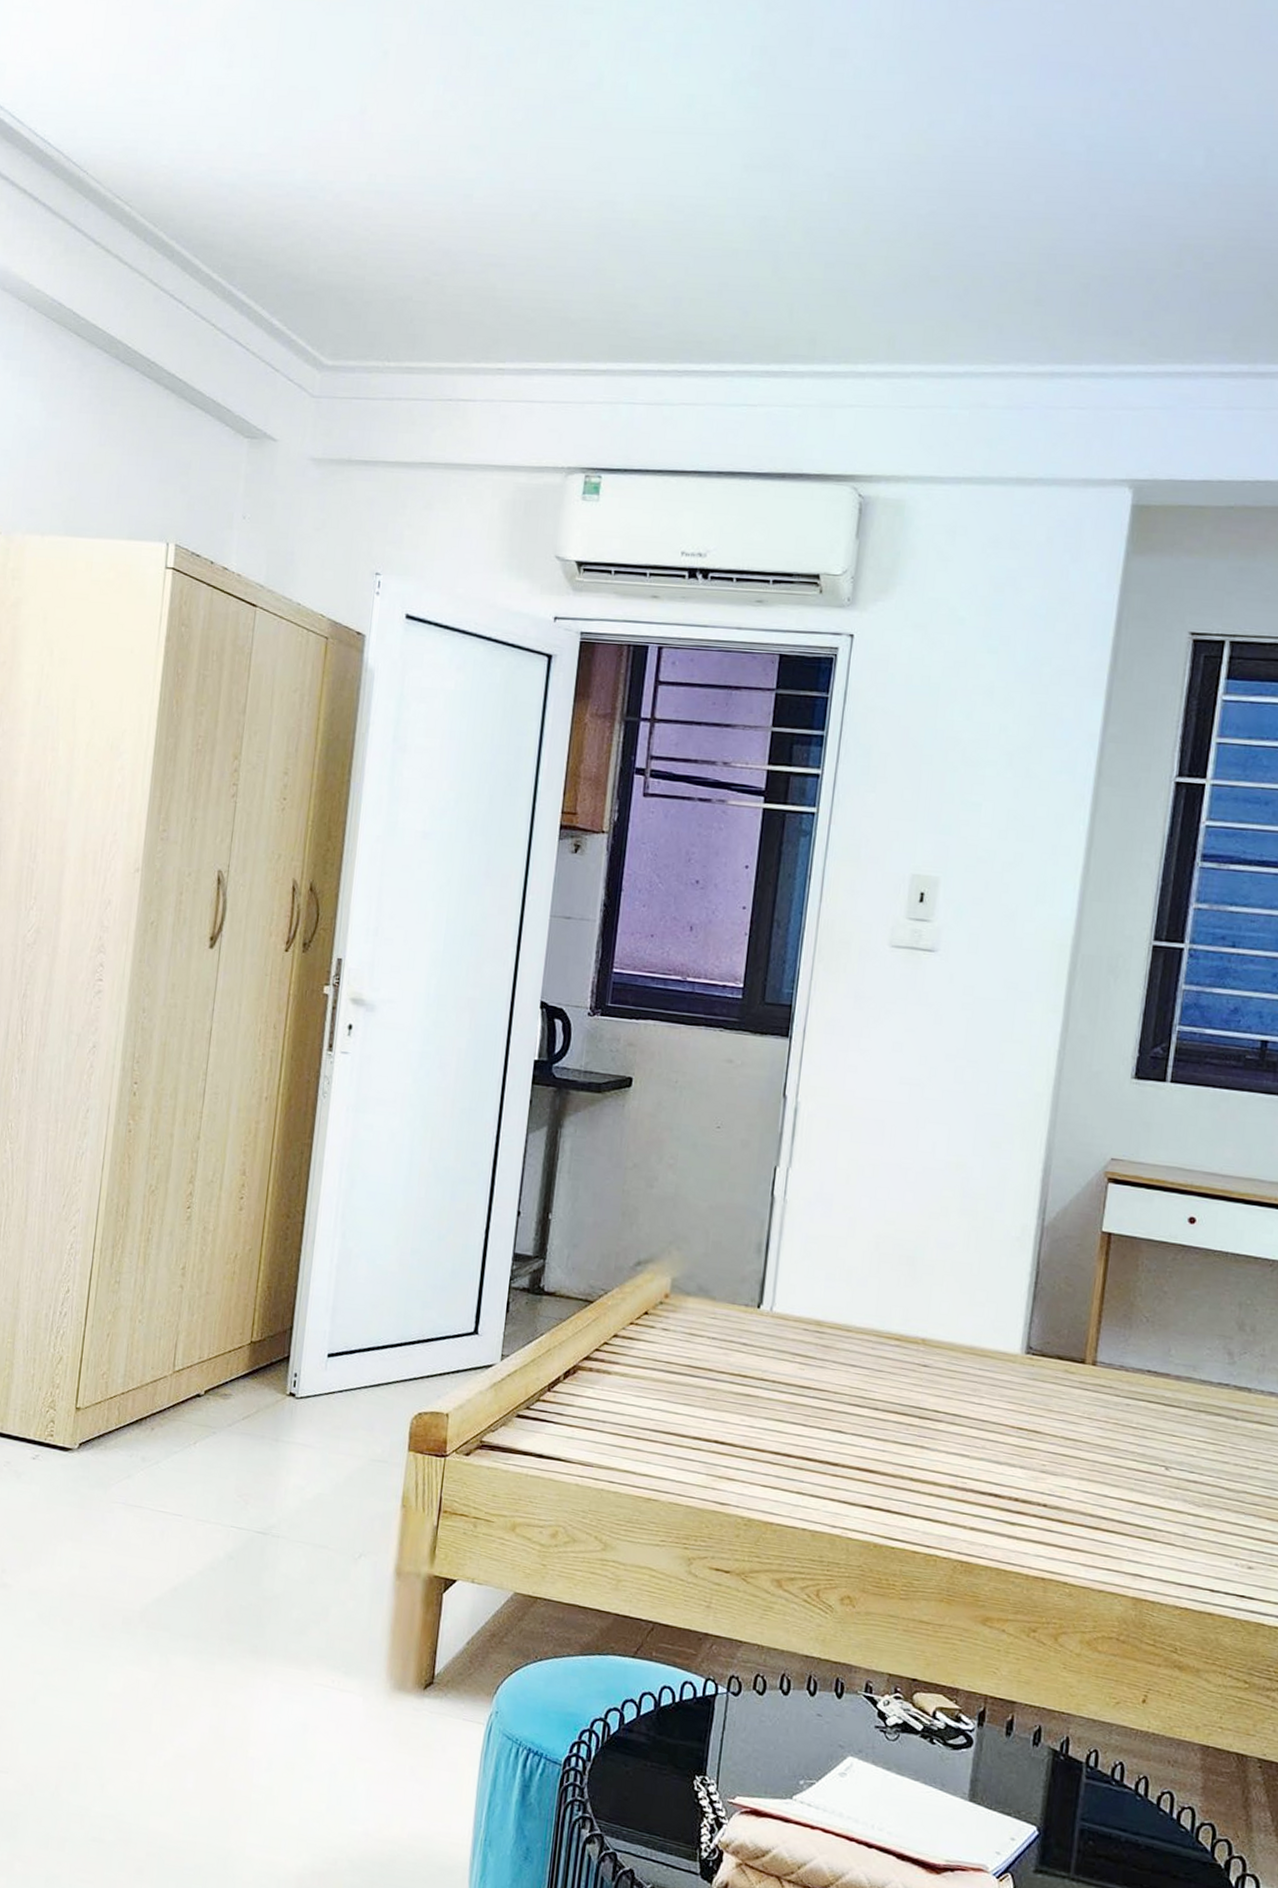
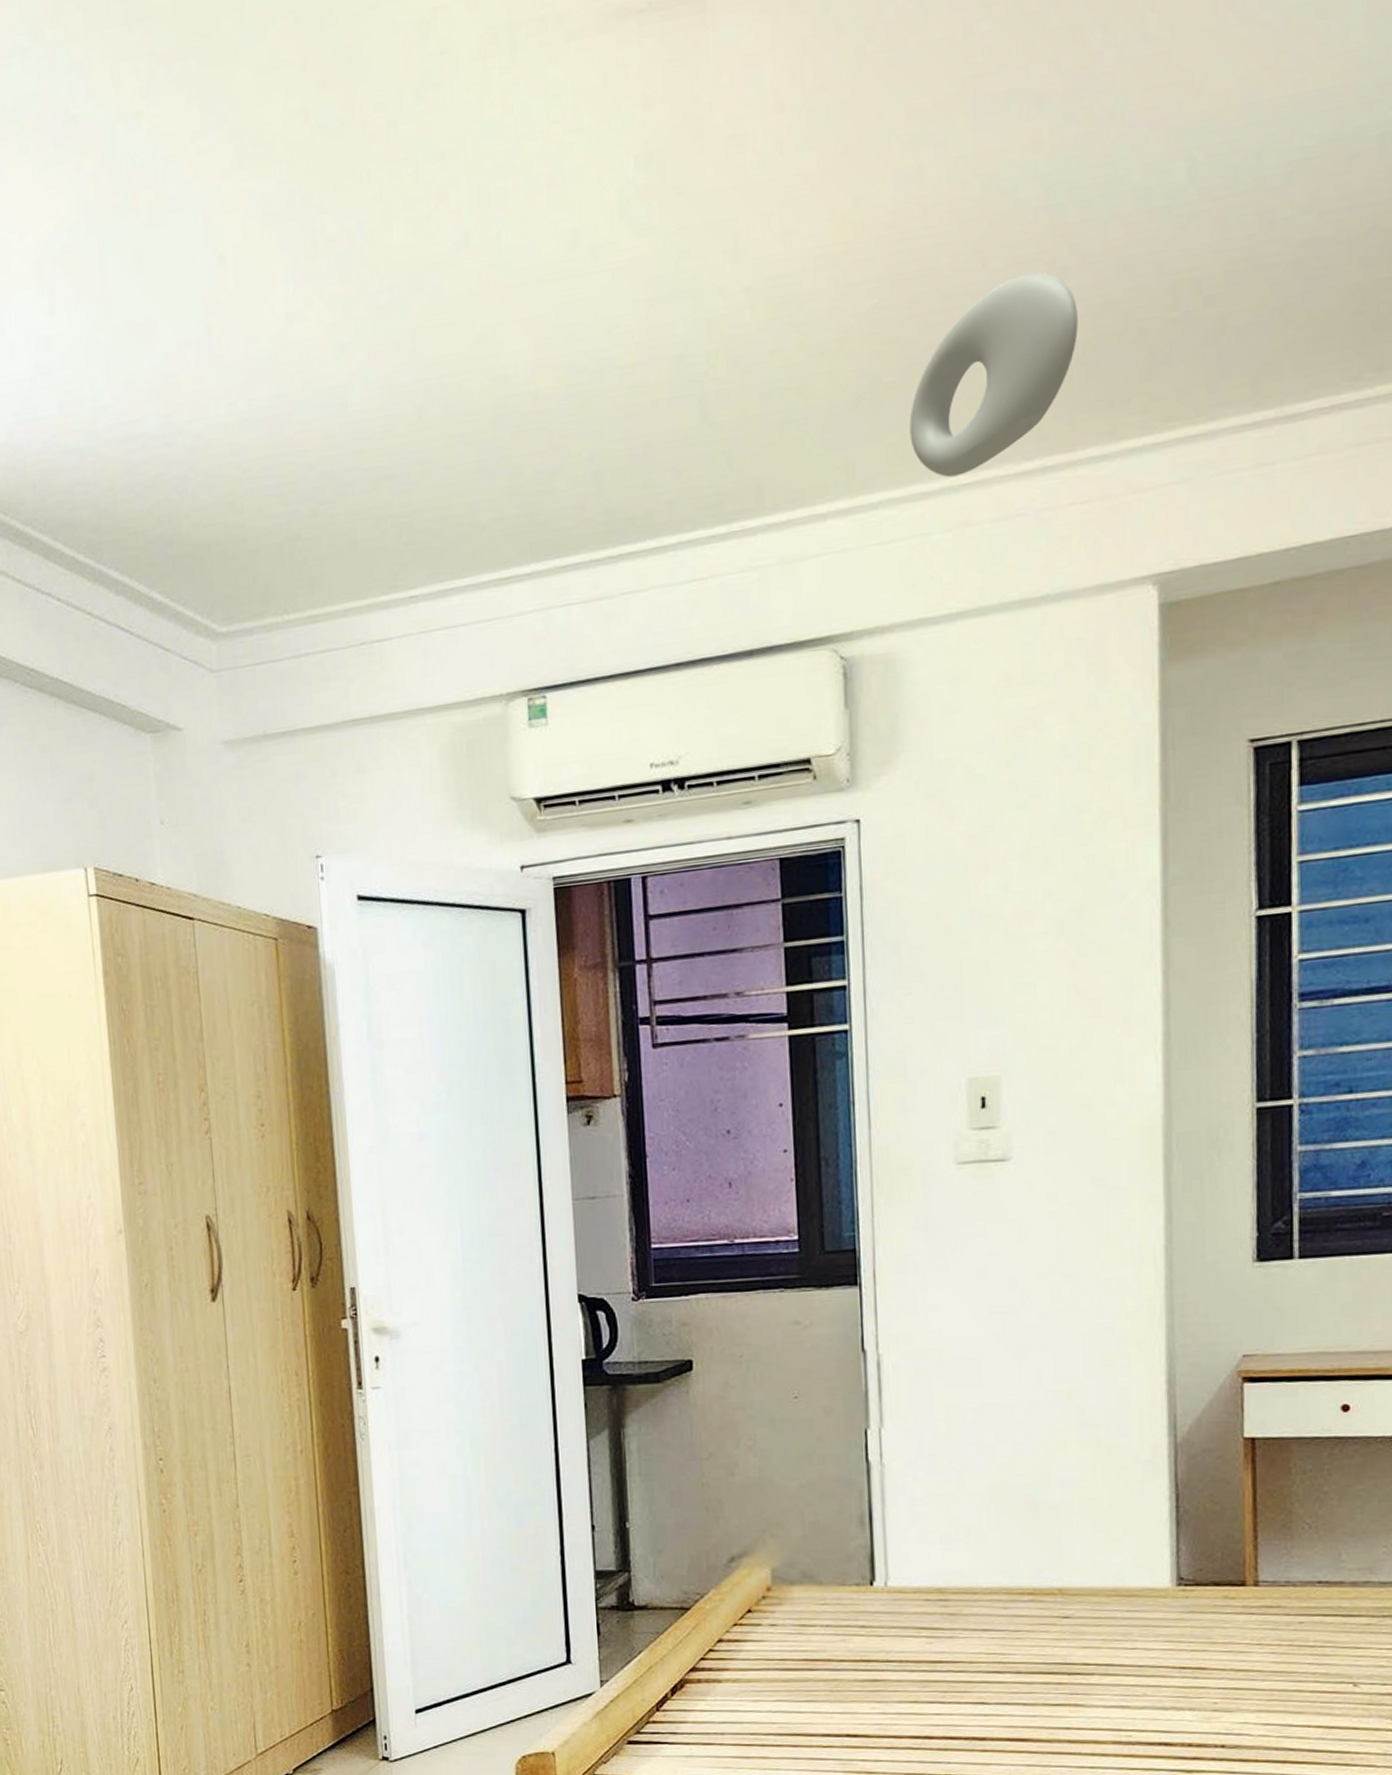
ceiling light: none [945,212,1100,365] -> present [909,272,1078,478]

